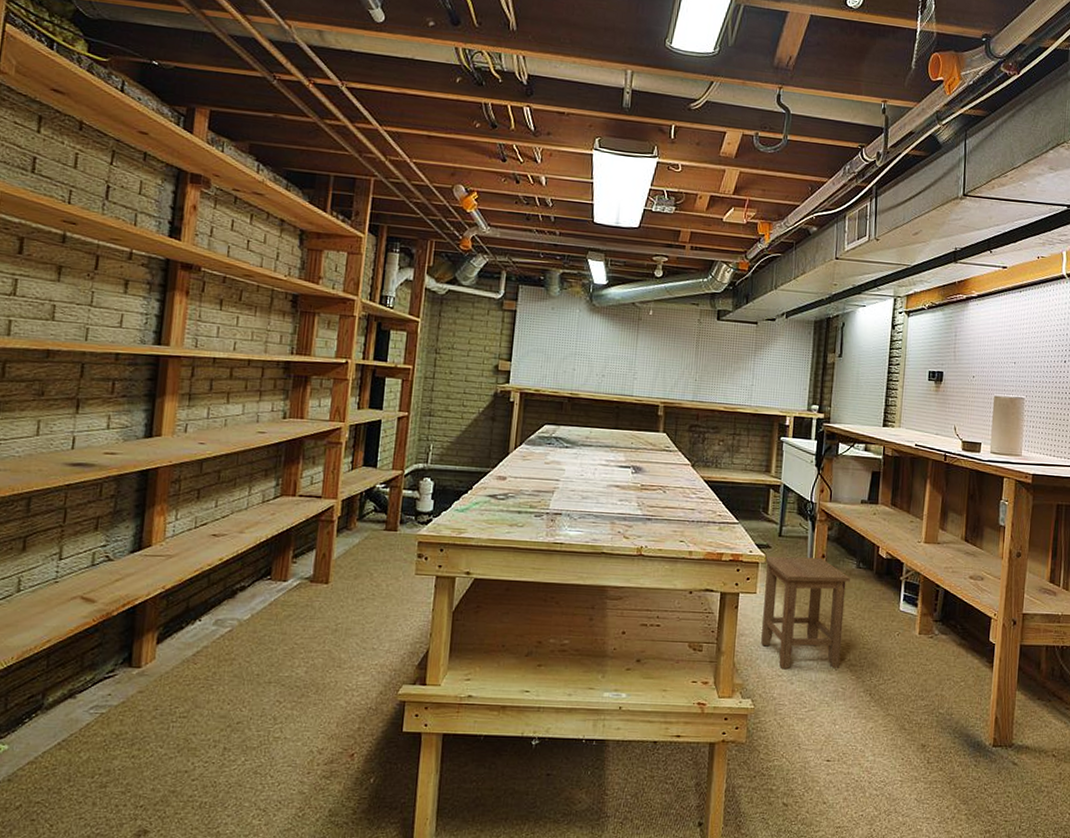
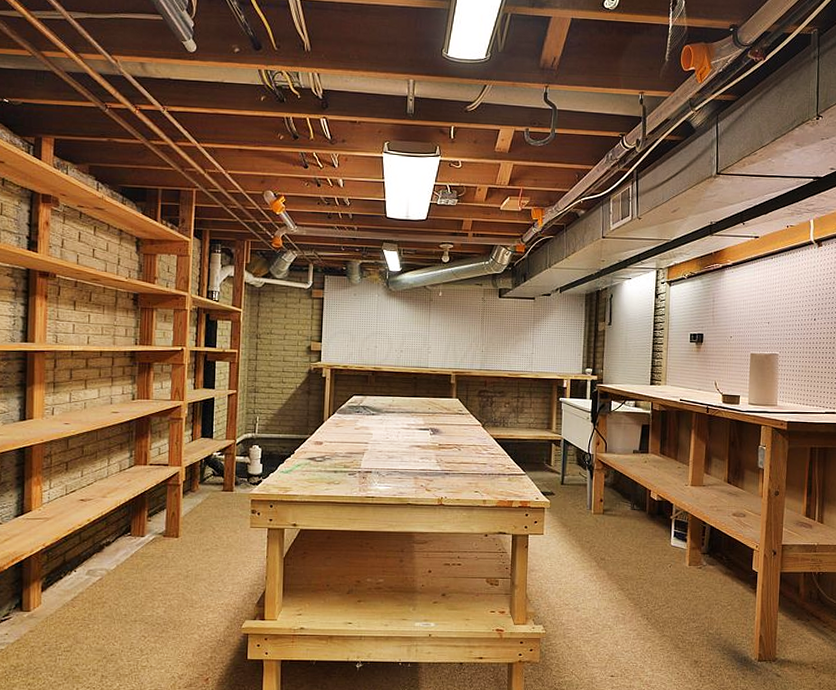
stool: present [761,556,850,670] -> none [549,501,626,599]

